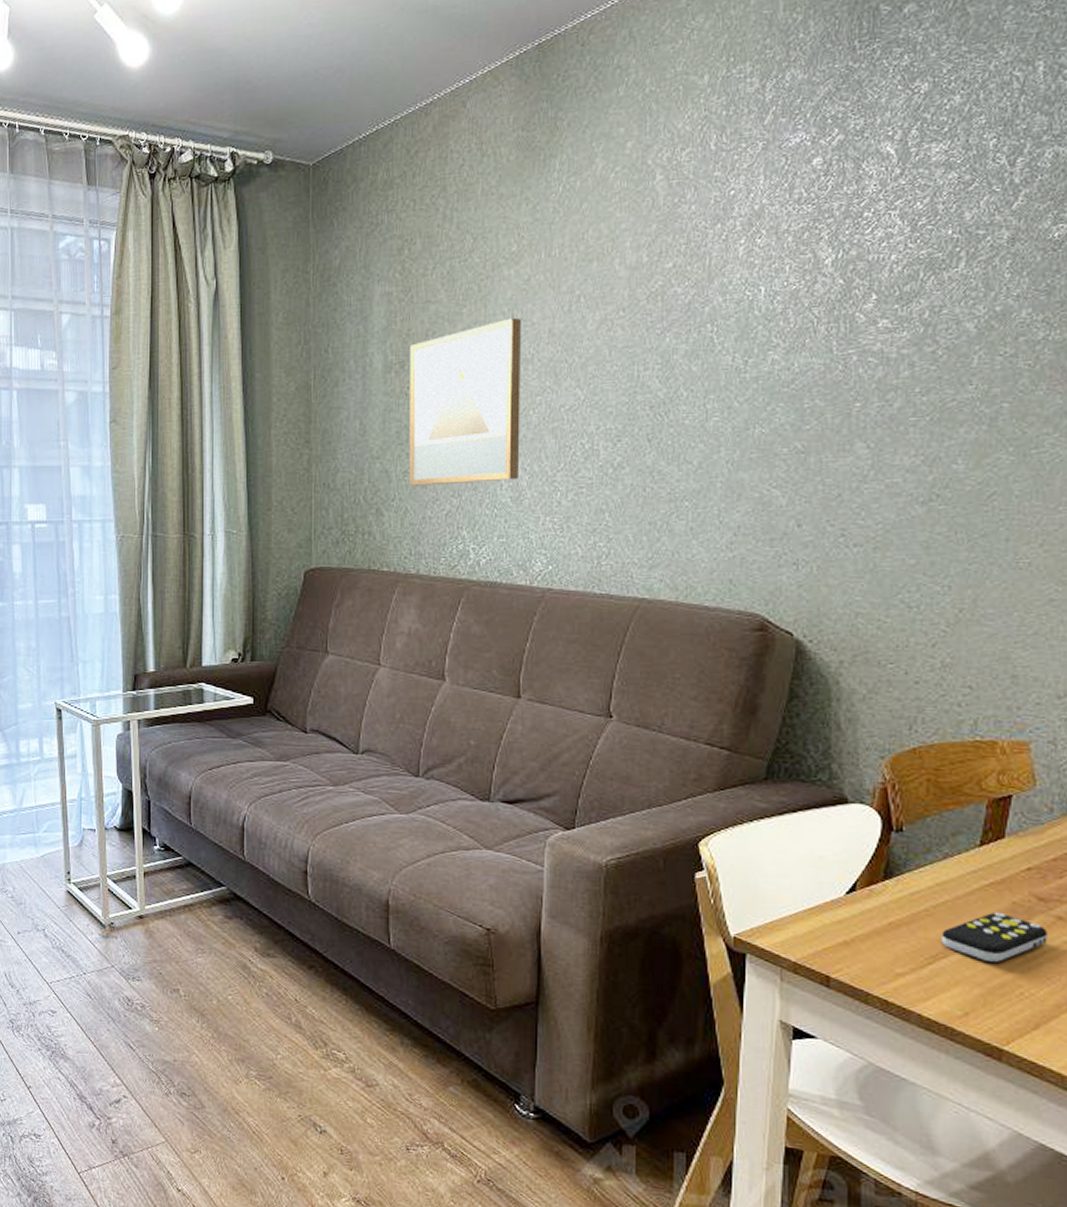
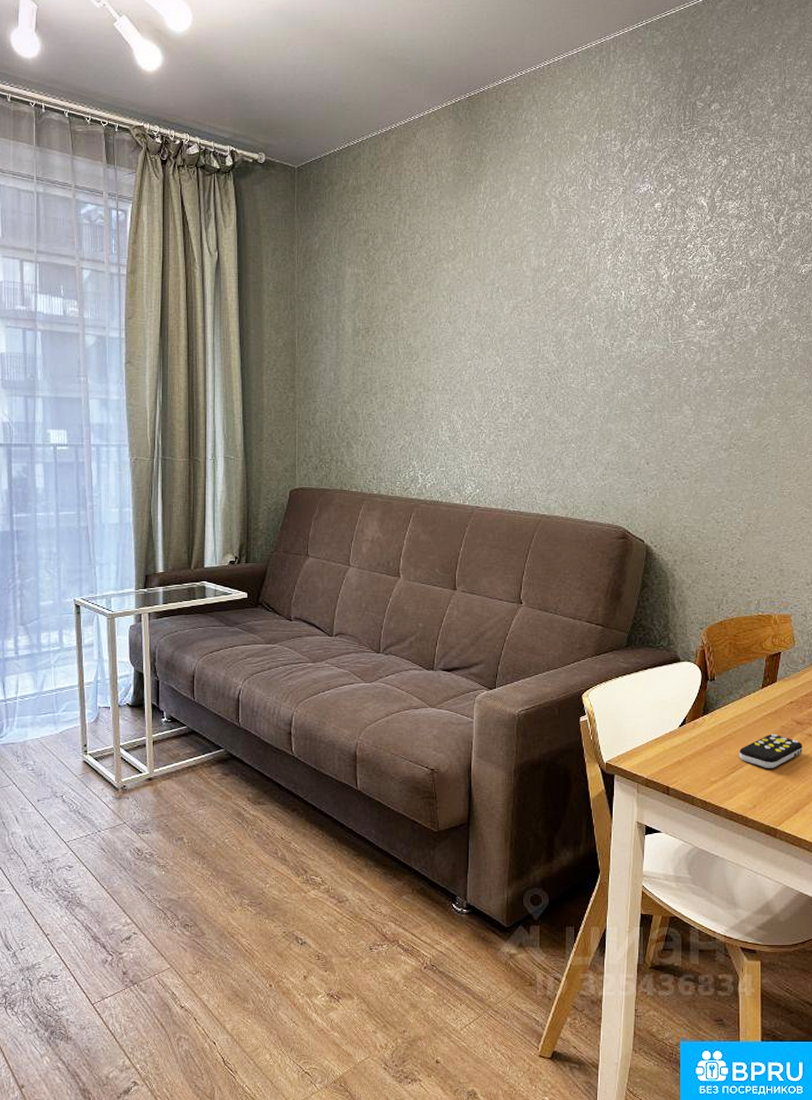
wall art: present [409,317,521,486] -> none [373,300,456,426]

